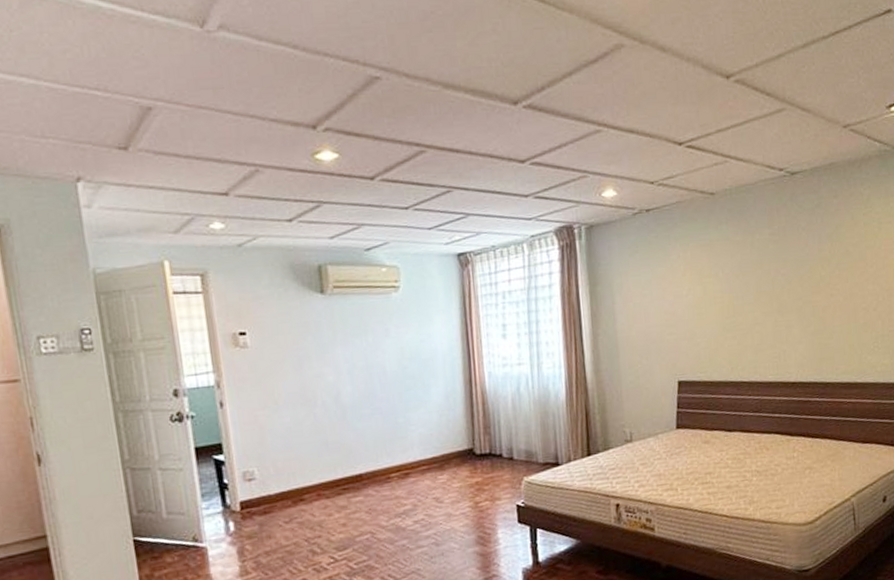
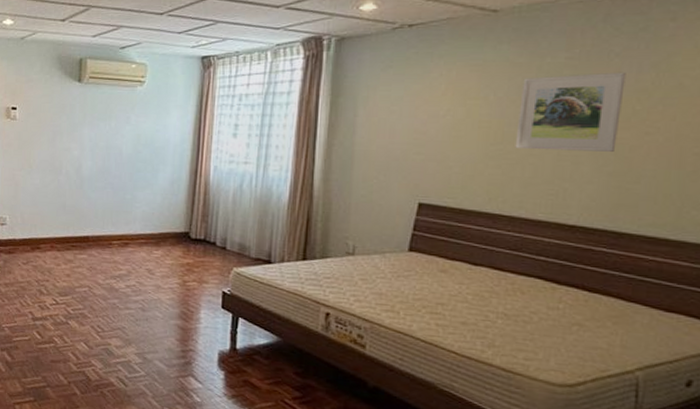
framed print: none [742,243,813,320] -> present [515,72,626,152]

